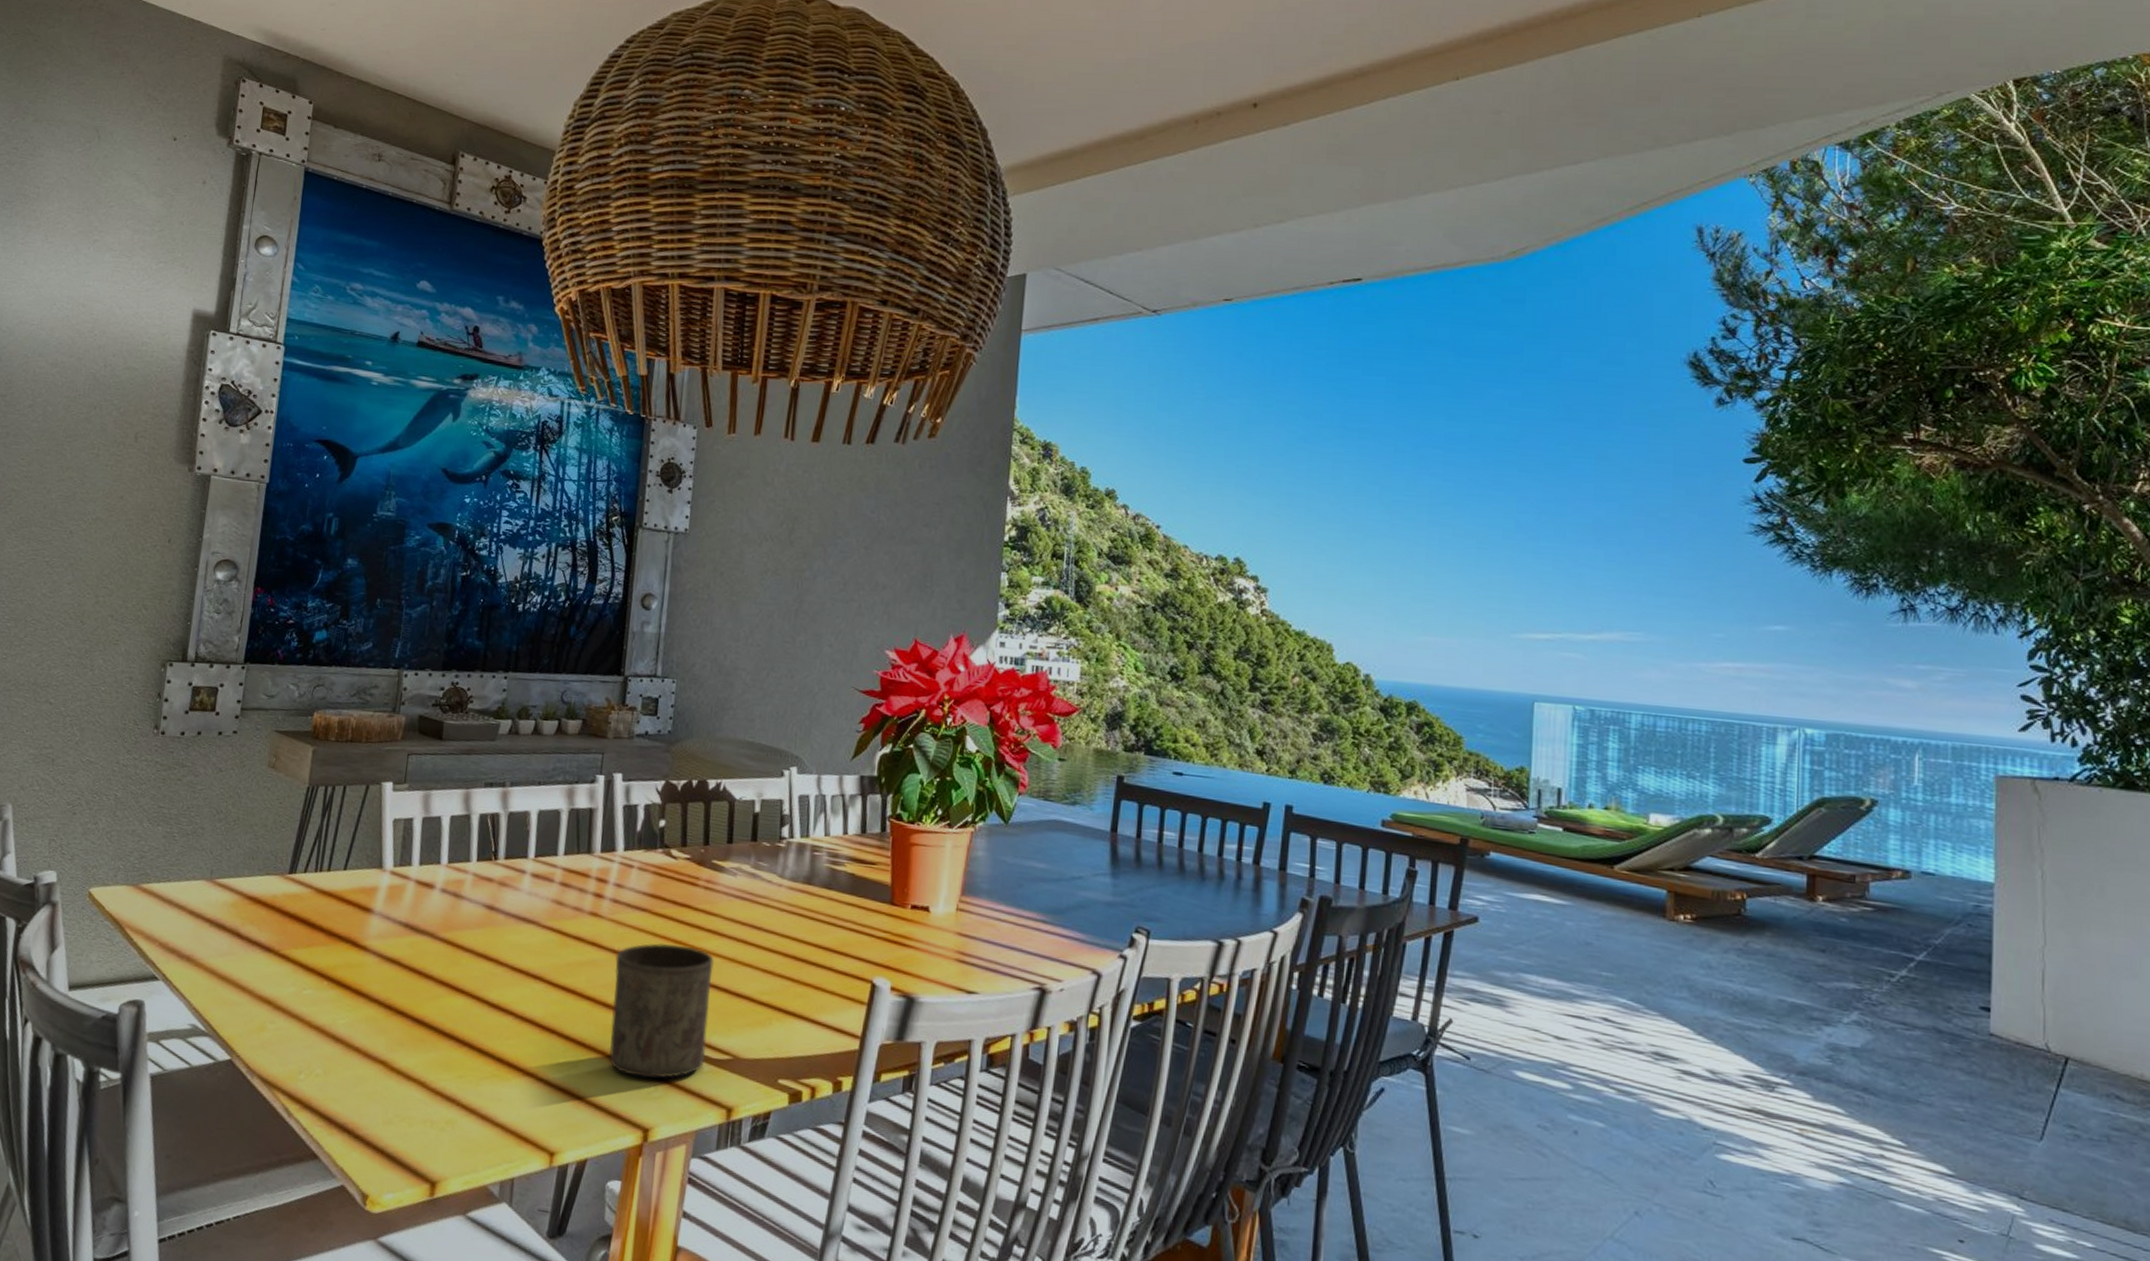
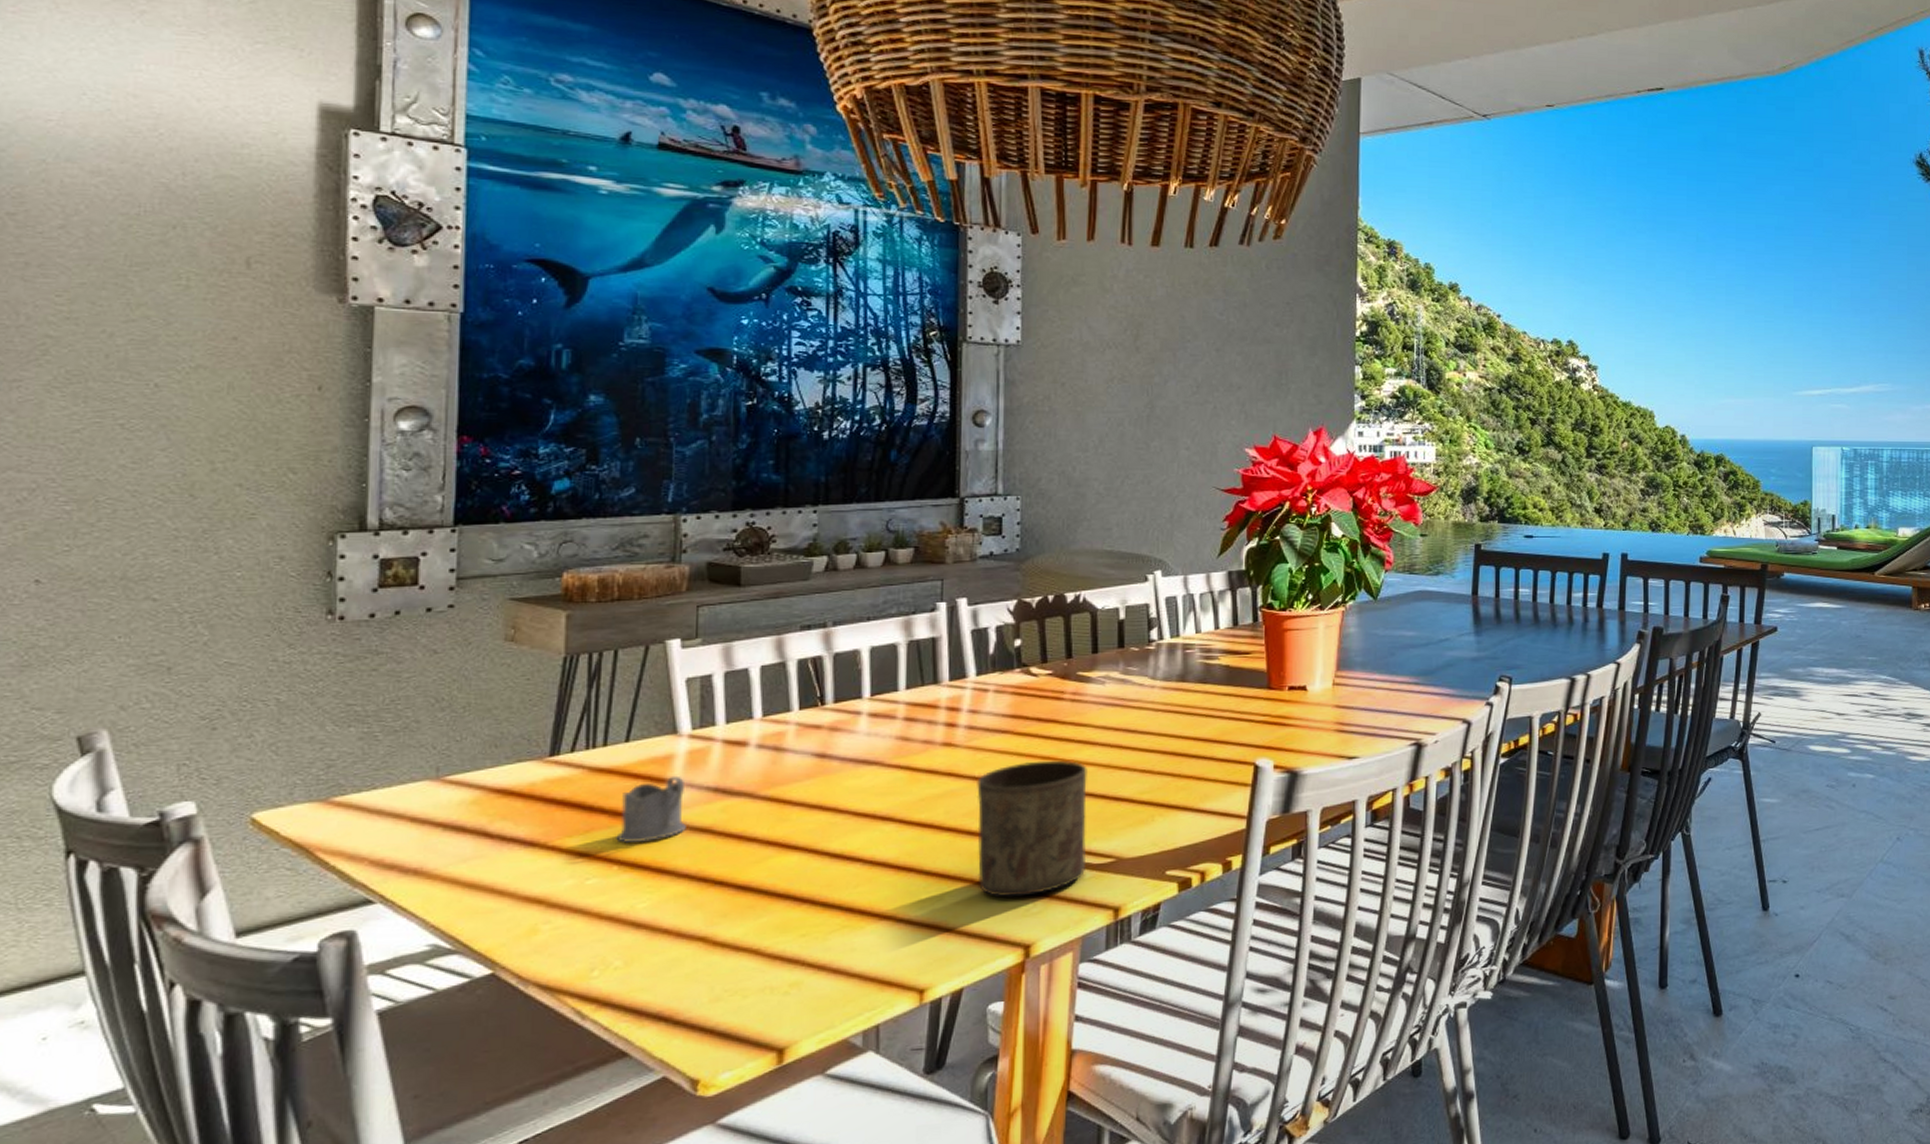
tea glass holder: none [328,906,384,964] -> present [616,775,686,844]

